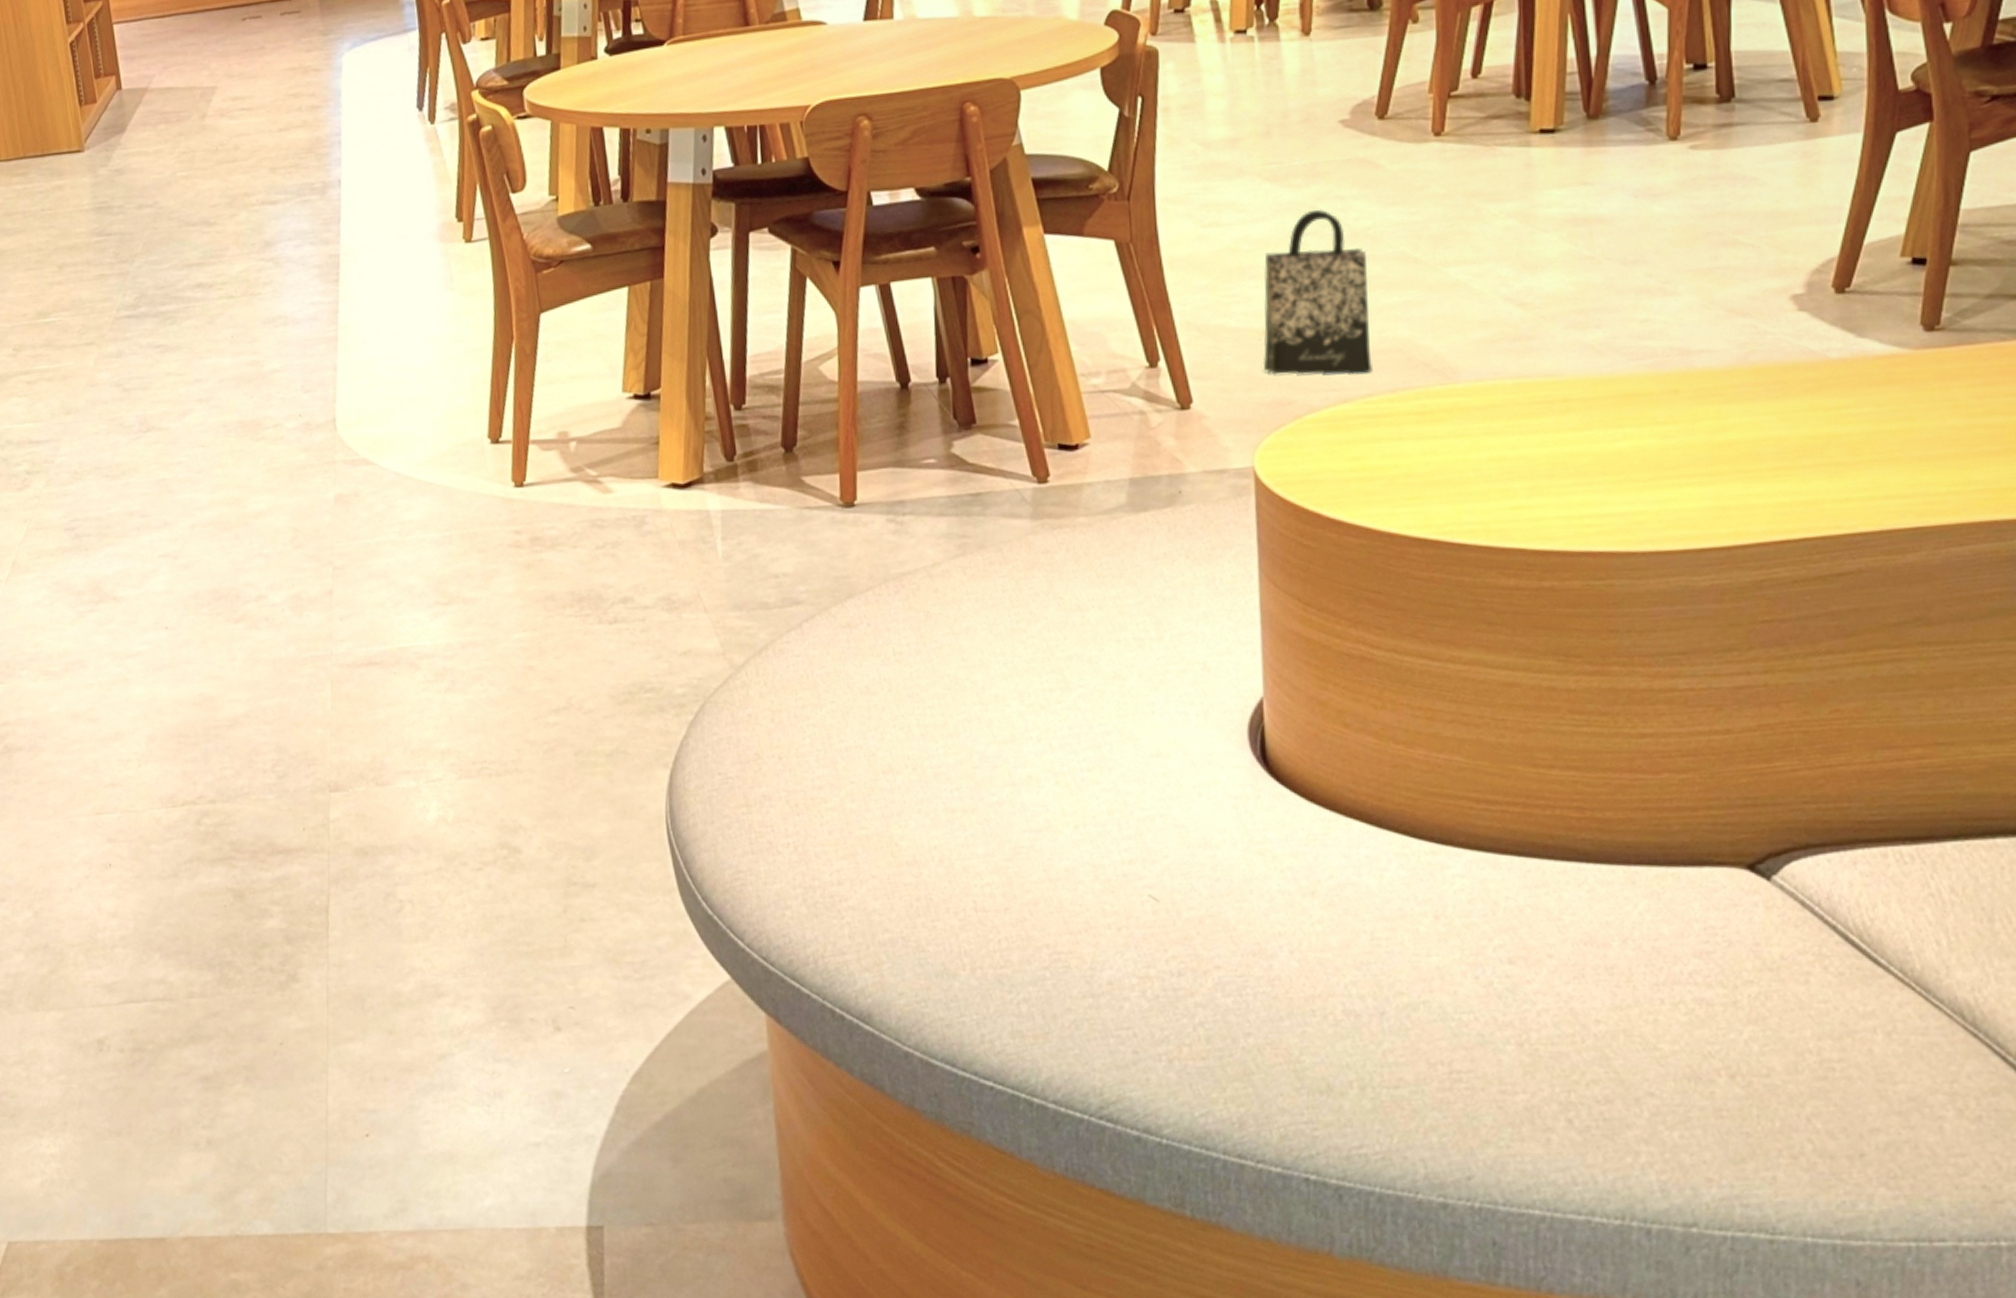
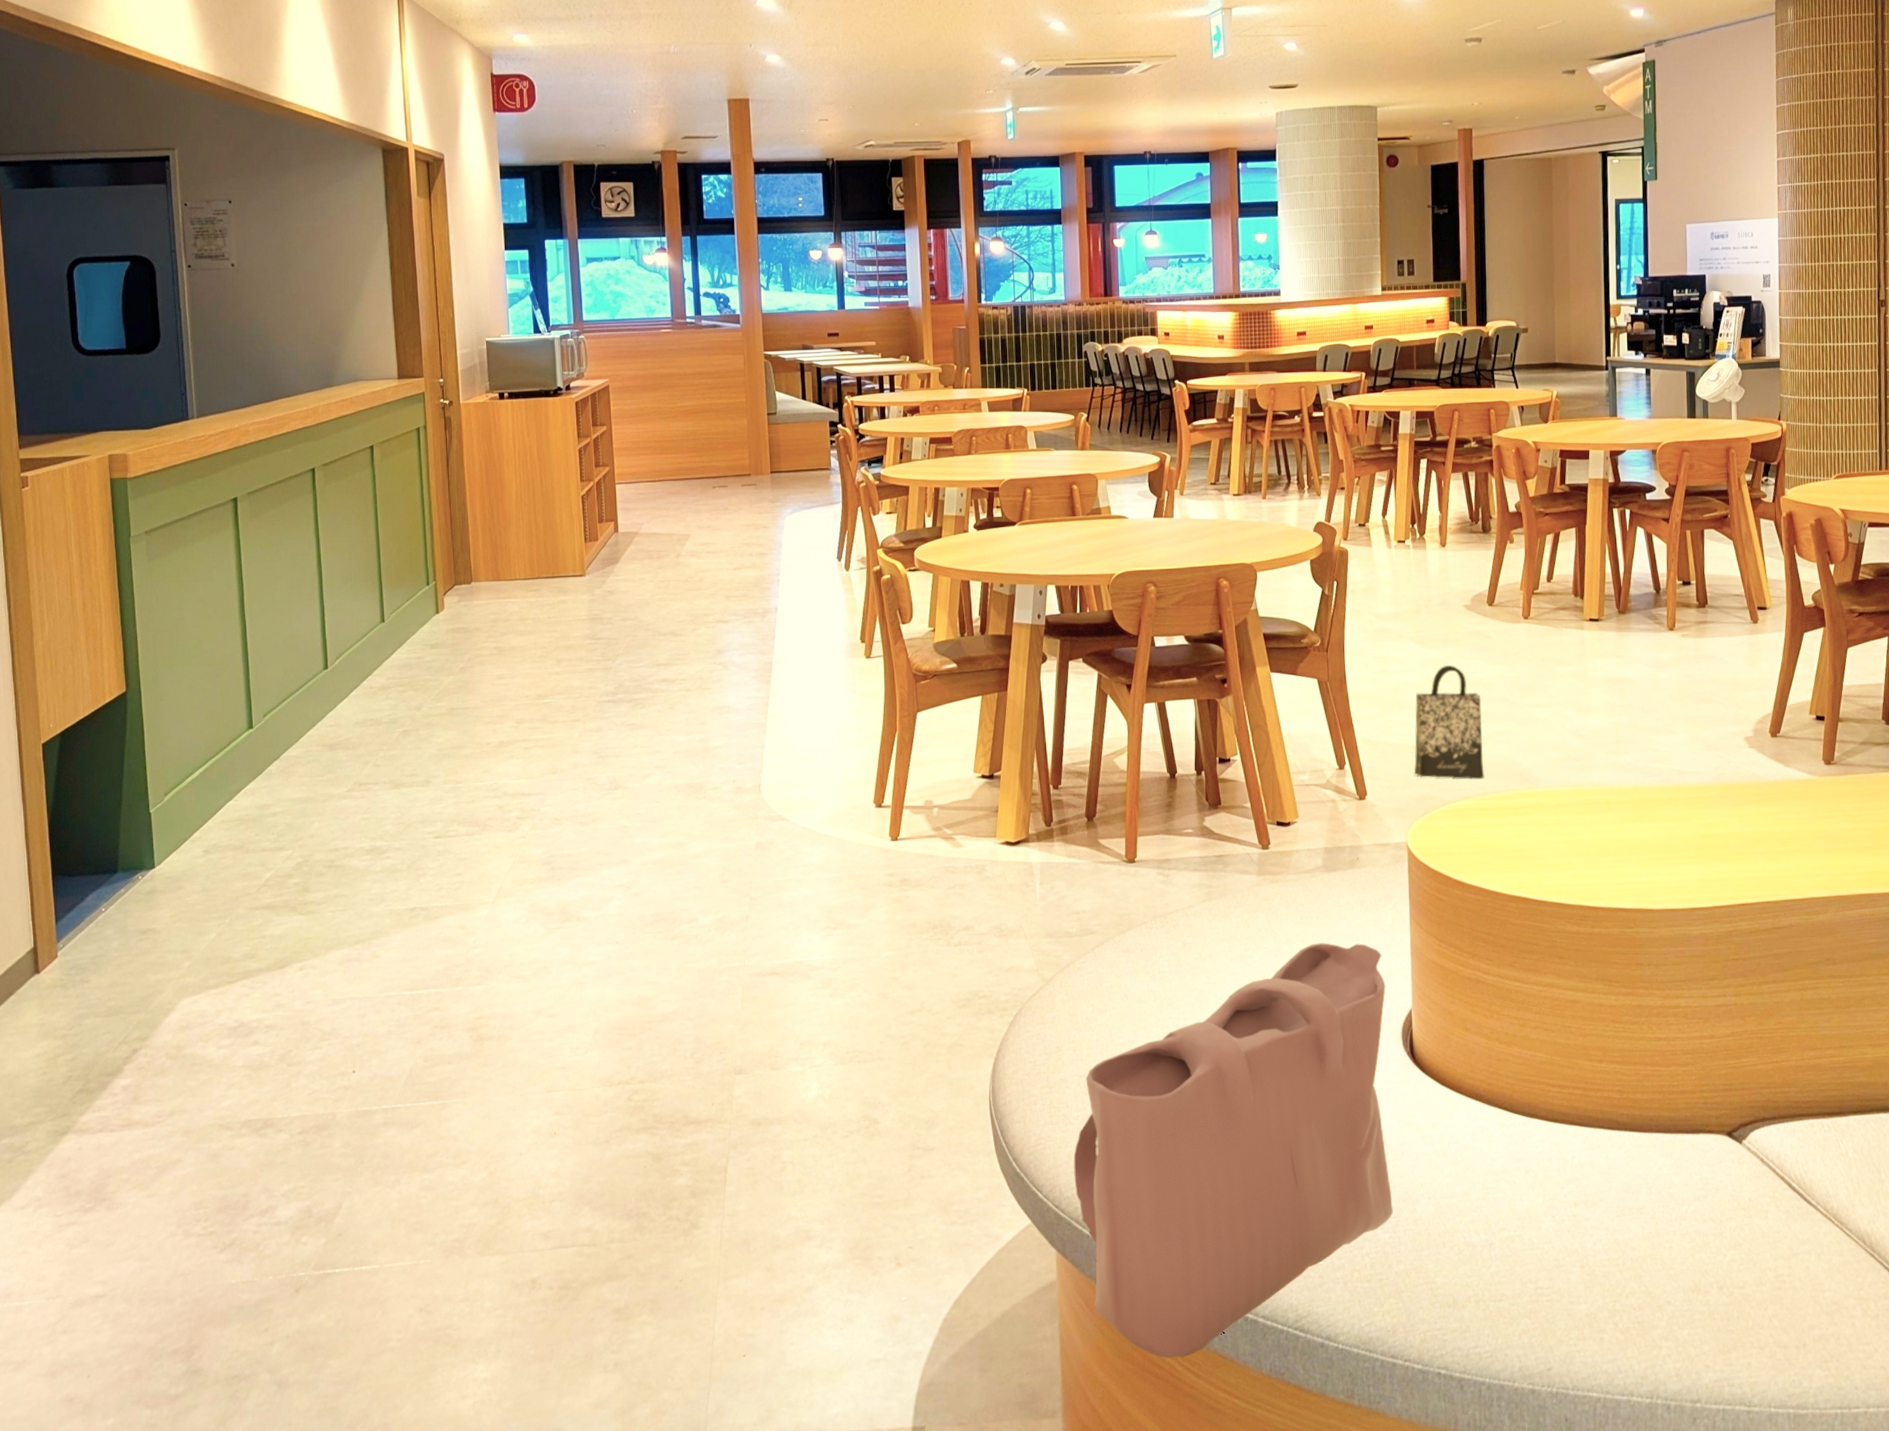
tote bag: none [784,609,1238,1152] -> present [1073,942,1393,1359]

